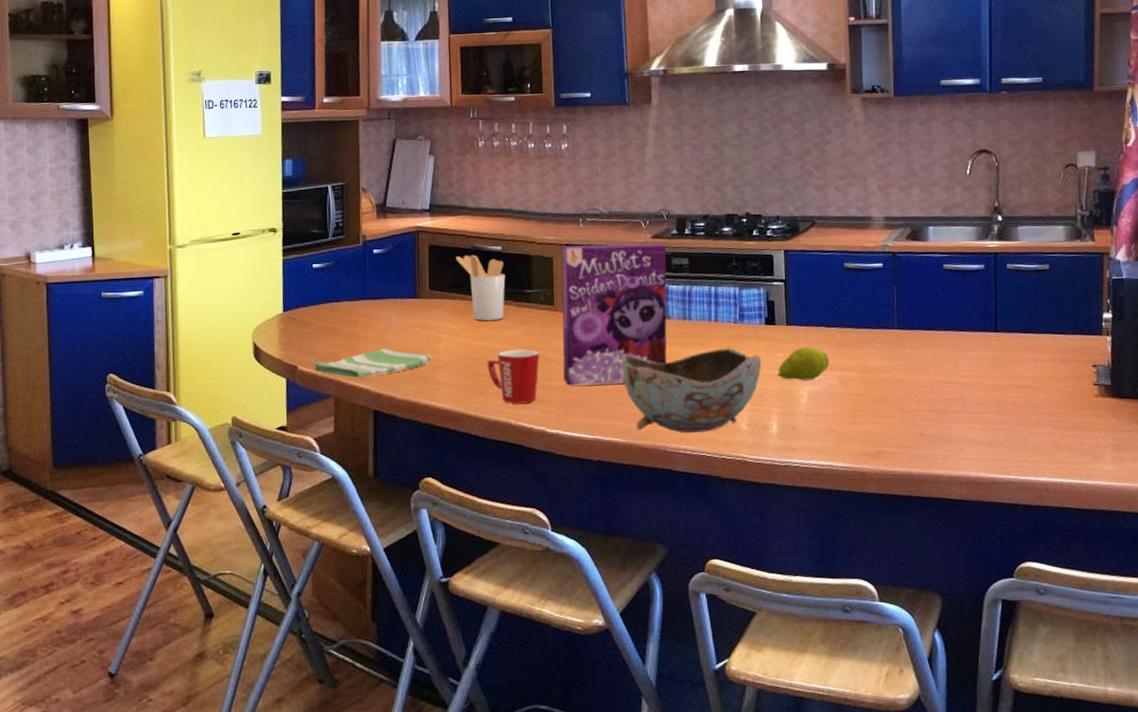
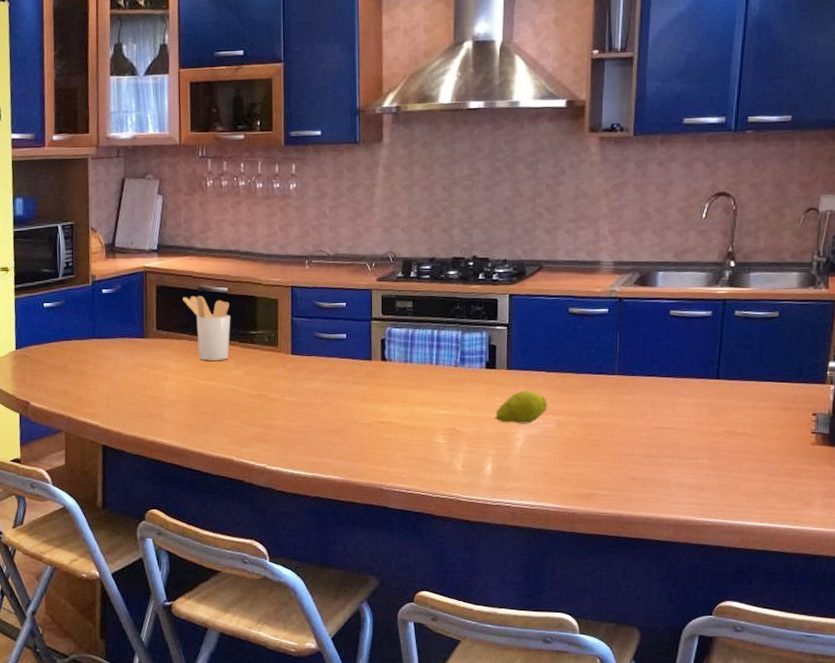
dish towel: present [312,348,432,379] -> none [44,386,159,415]
mug: present [487,349,540,404] -> none [211,389,263,441]
cereal box: present [561,243,667,386] -> none [285,286,391,425]
bowl: present [621,348,762,433] -> none [342,391,480,472]

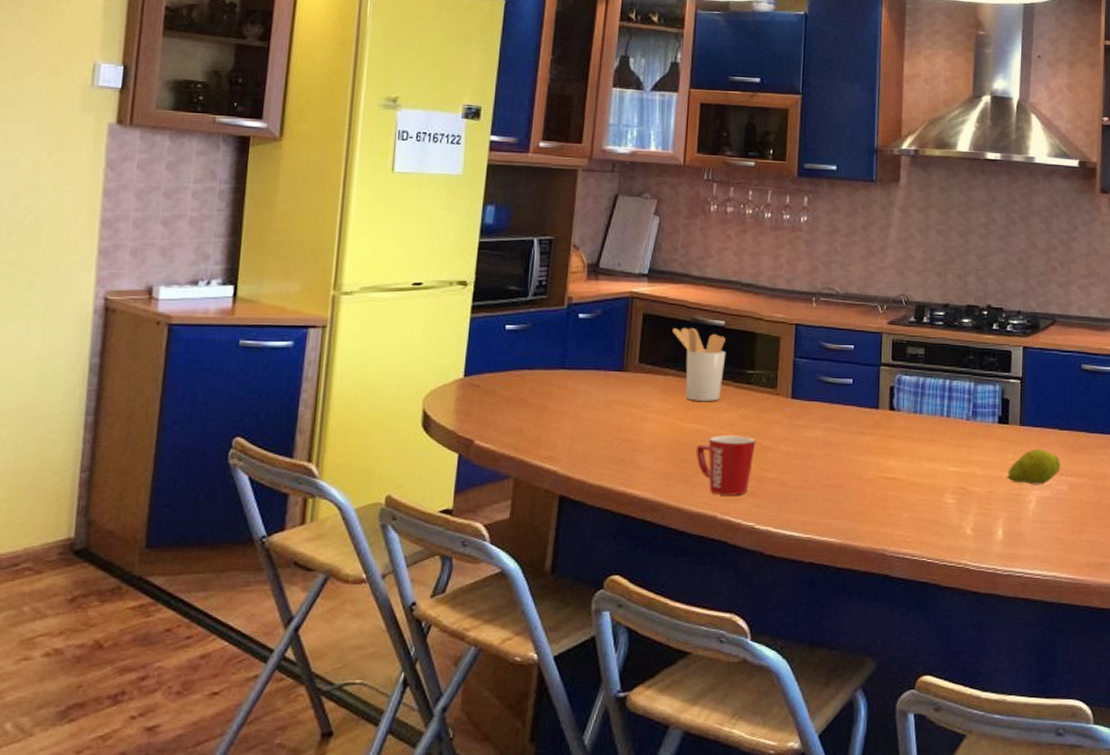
mug: none [211,389,263,441] -> present [696,435,756,495]

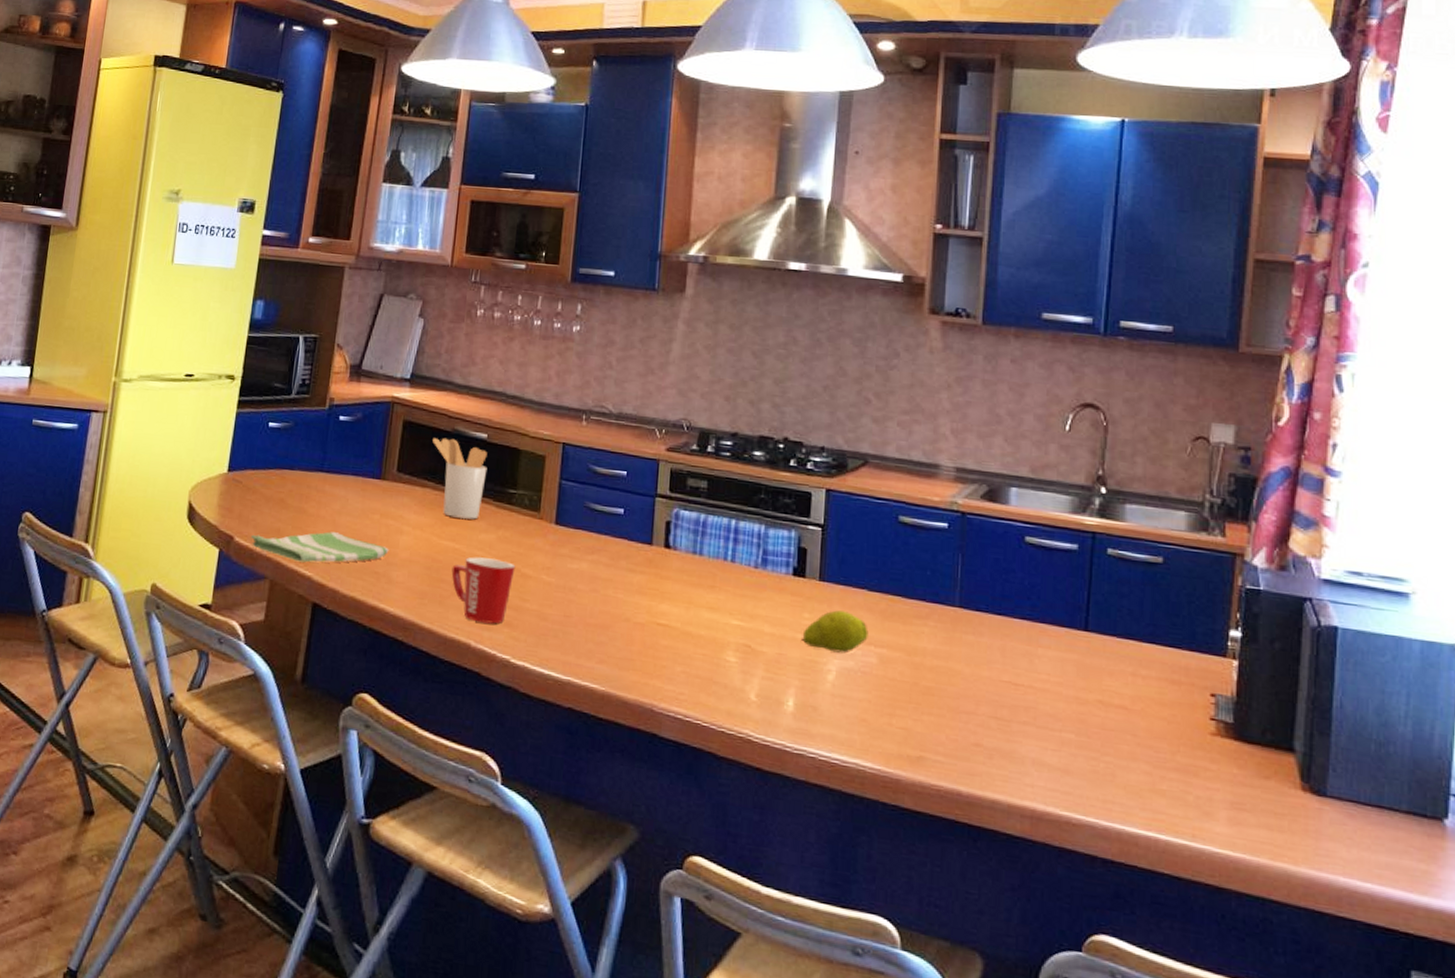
dish towel: none [492,426,634,458] -> present [251,531,389,563]

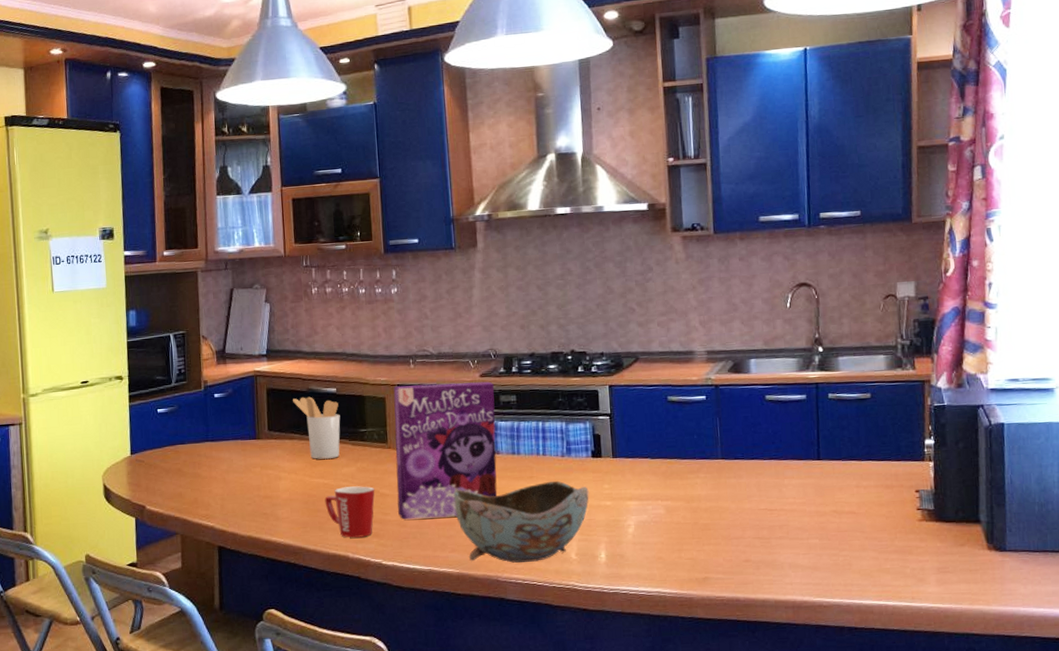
dish towel: present [251,531,389,563] -> none [159,487,272,517]
cereal box: none [540,444,683,619] -> present [393,381,498,520]
bowl: none [611,585,783,696] -> present [453,480,589,563]
fruit: present [802,610,869,654] -> none [605,478,656,511]

